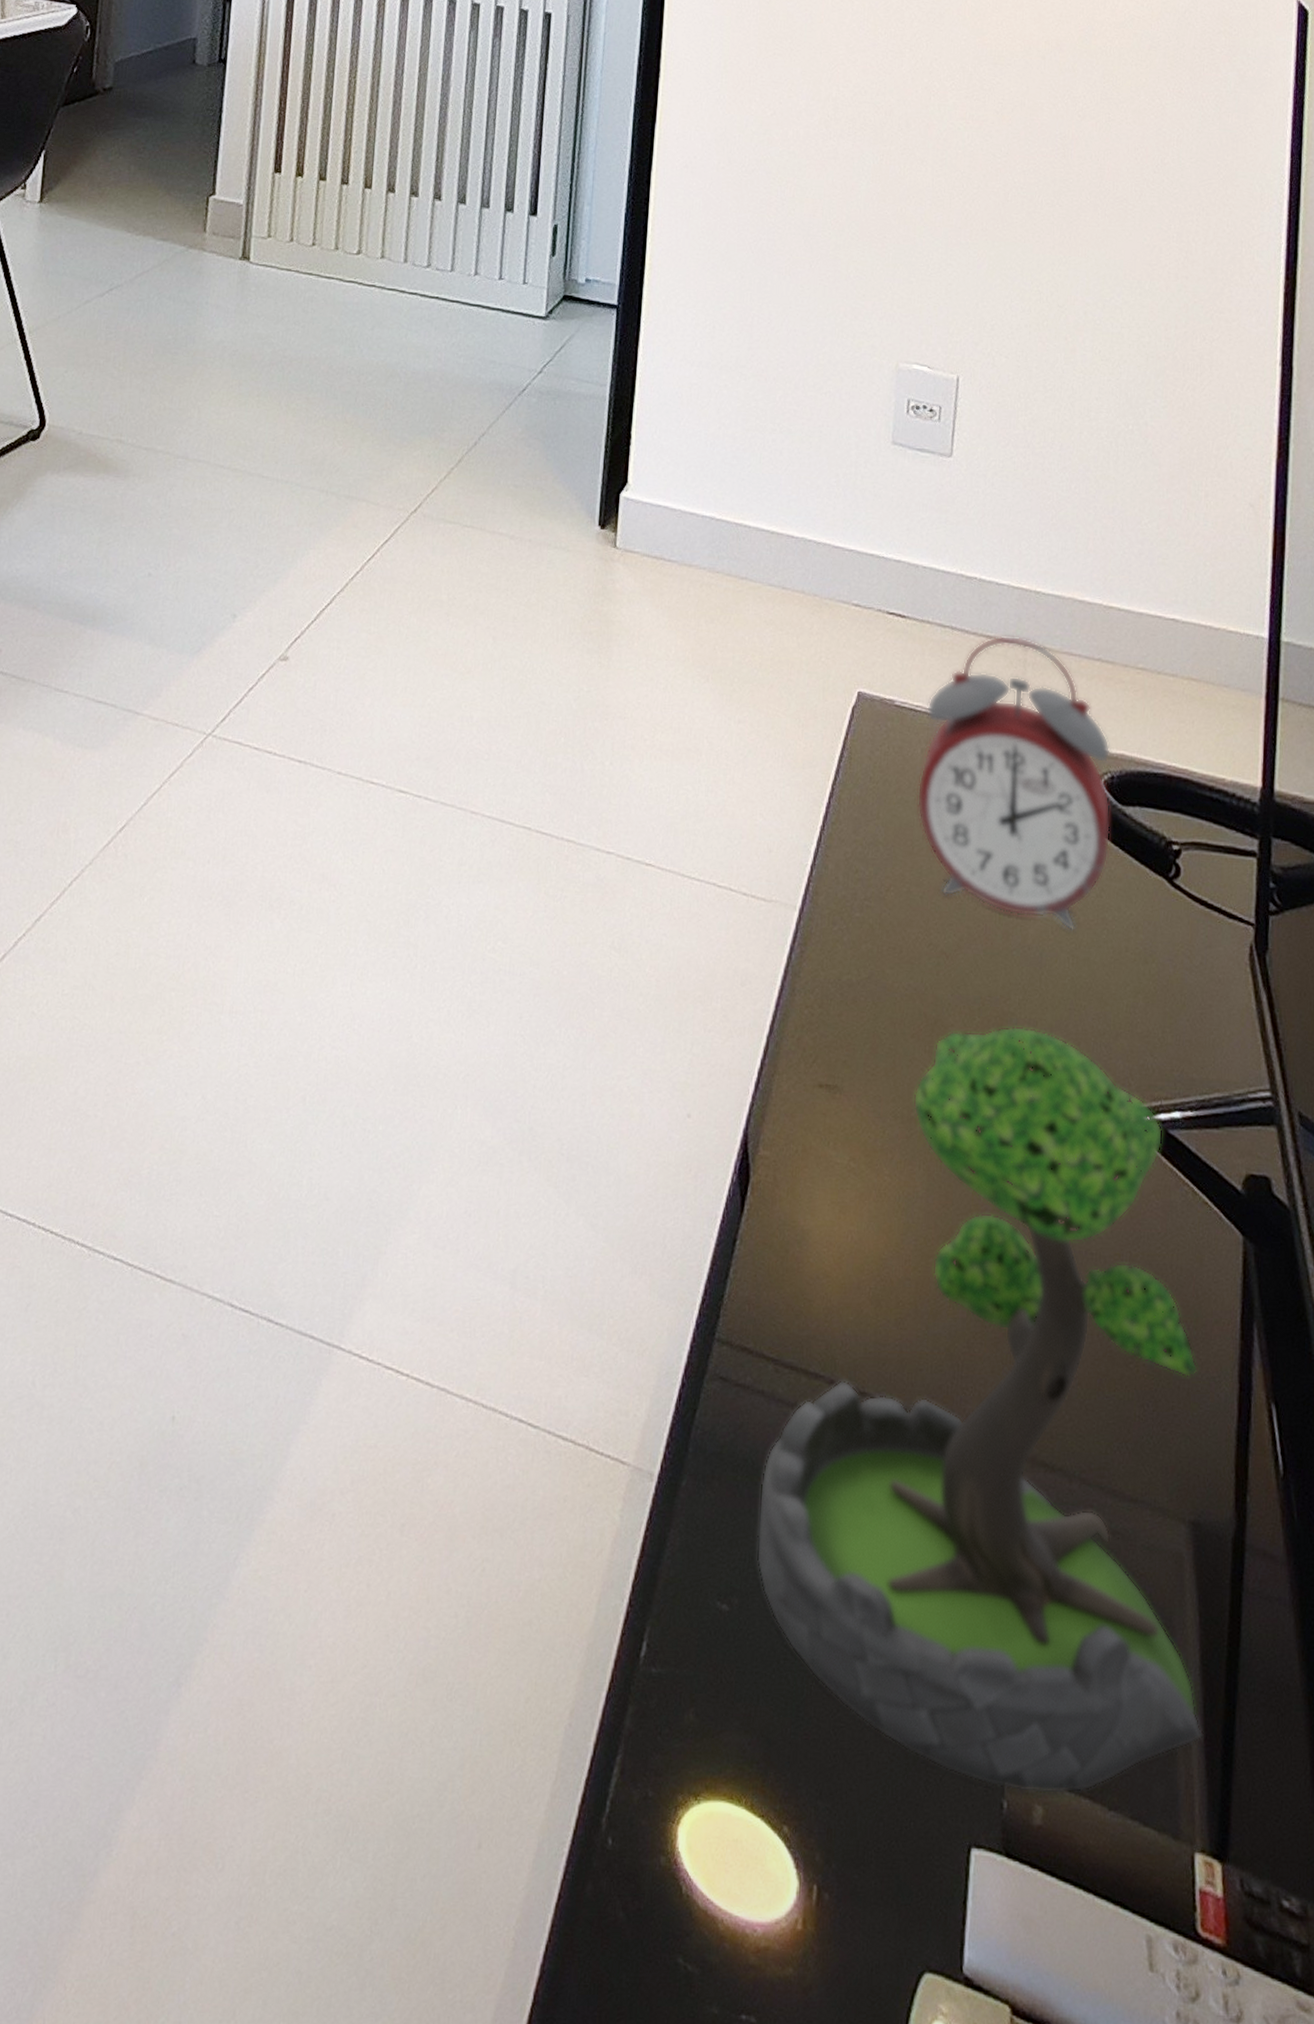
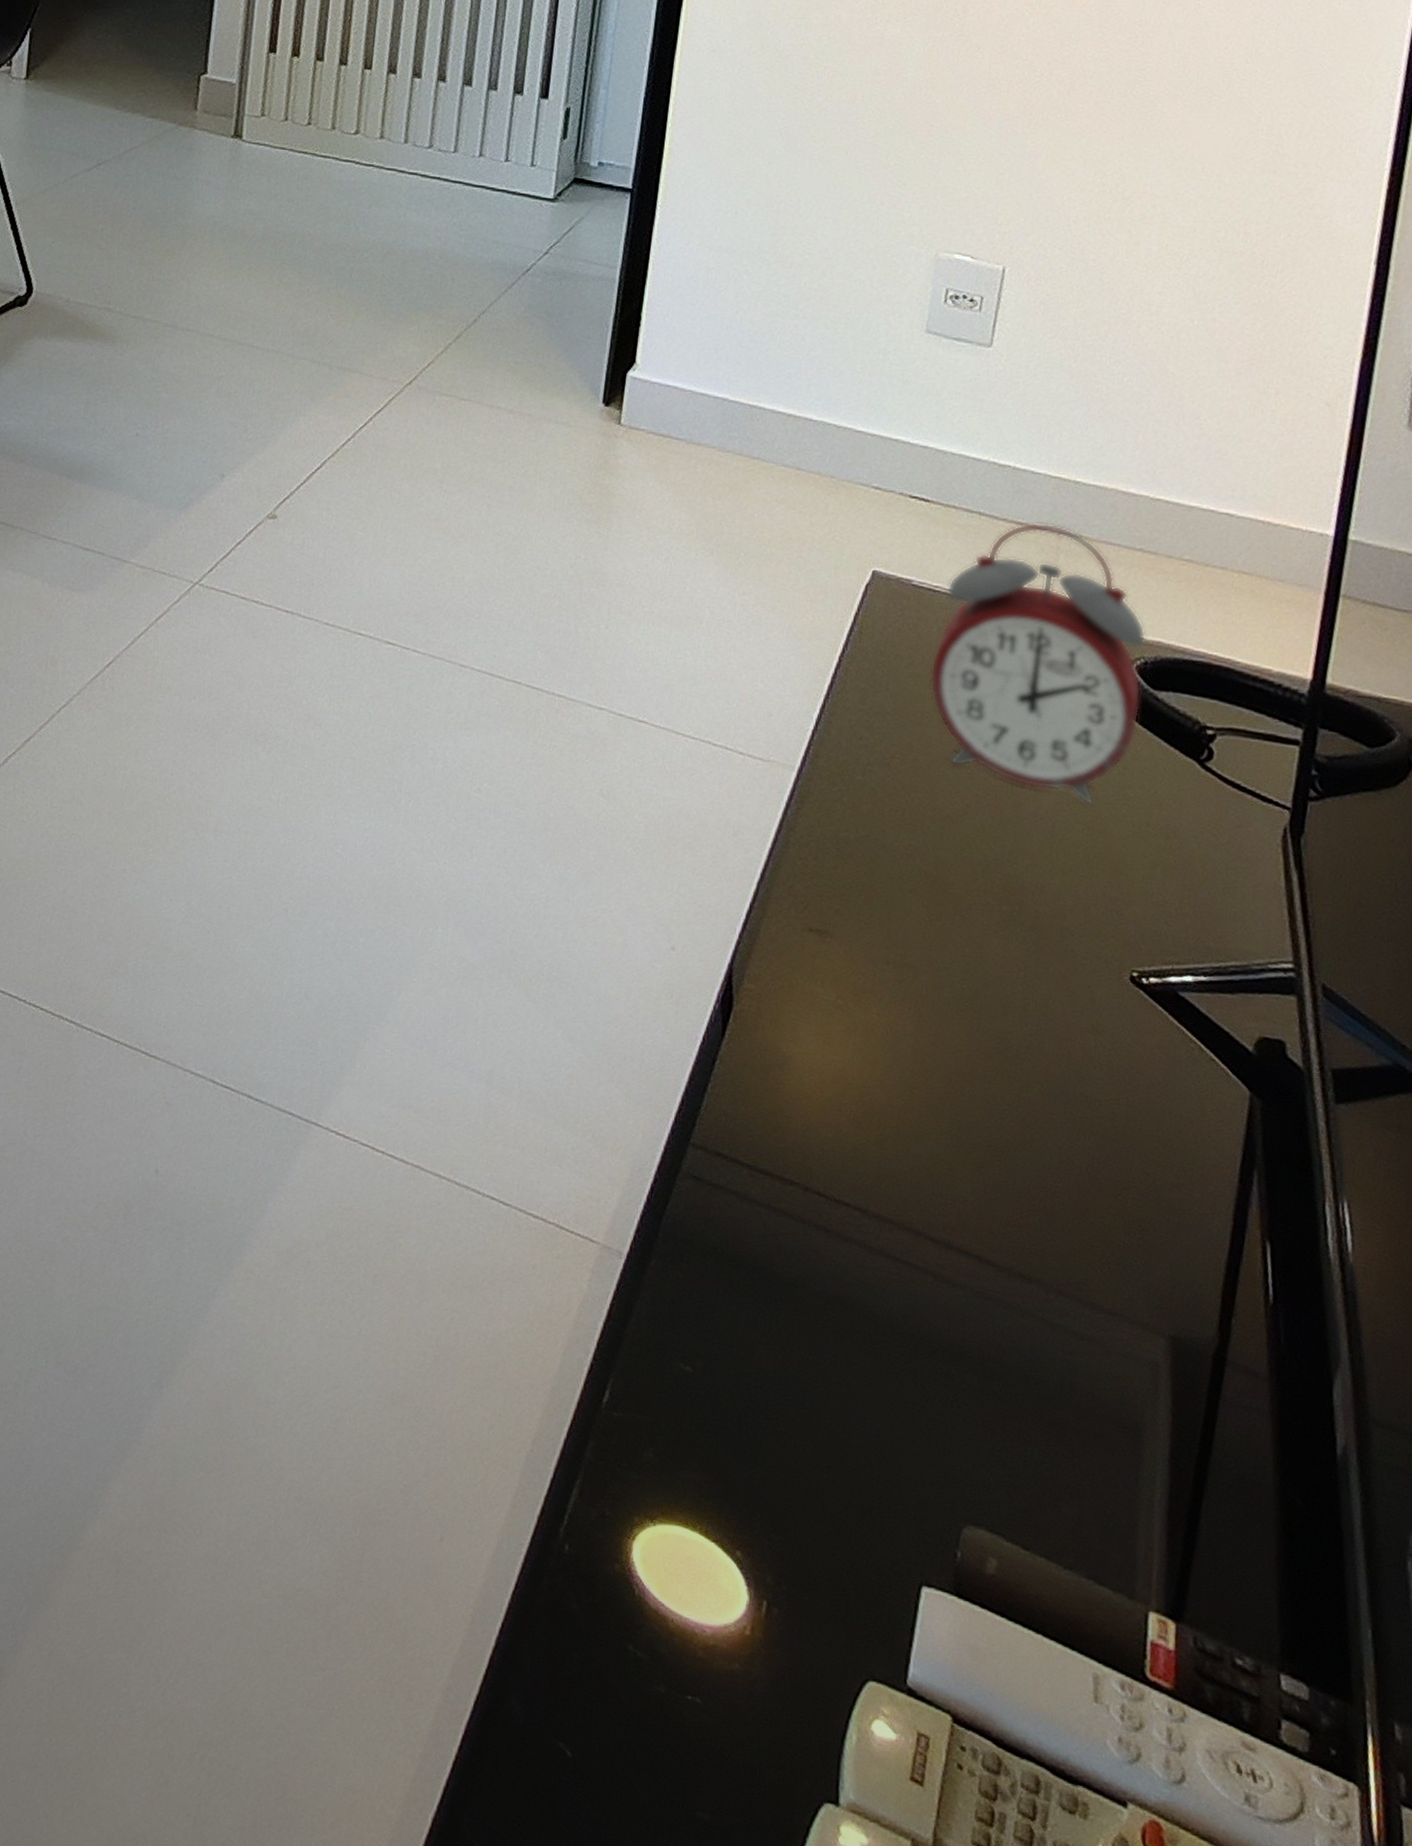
plant: present [756,1026,1204,1795] -> none [721,888,1191,1552]

